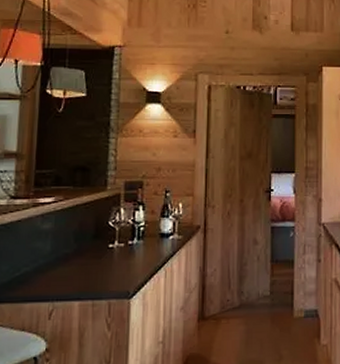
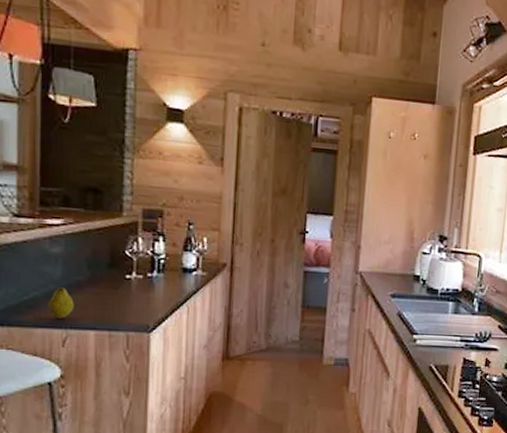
fruit: none [37,261,61,292] -> present [48,287,74,318]

